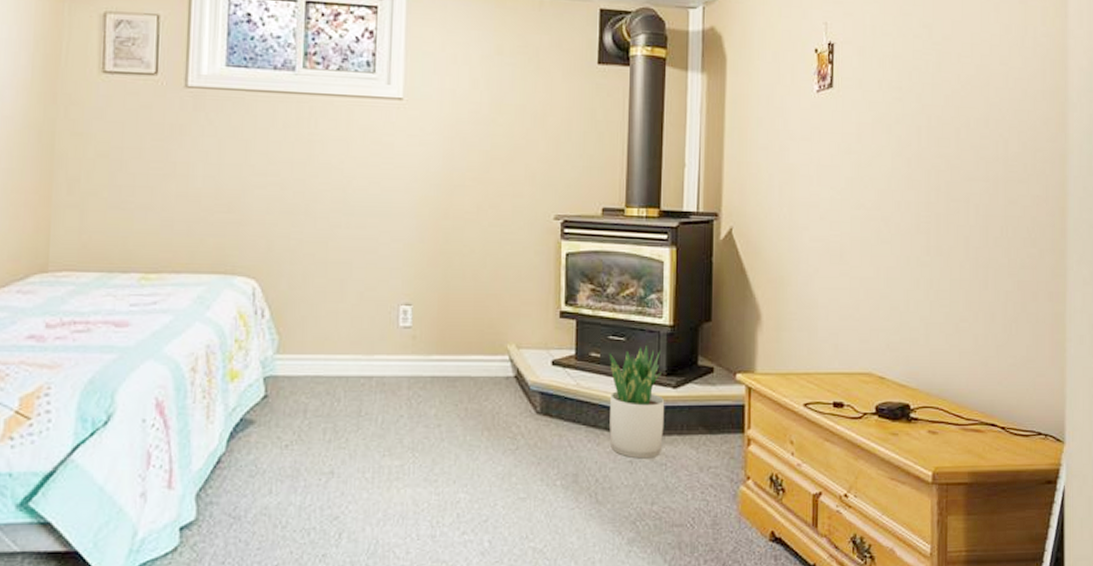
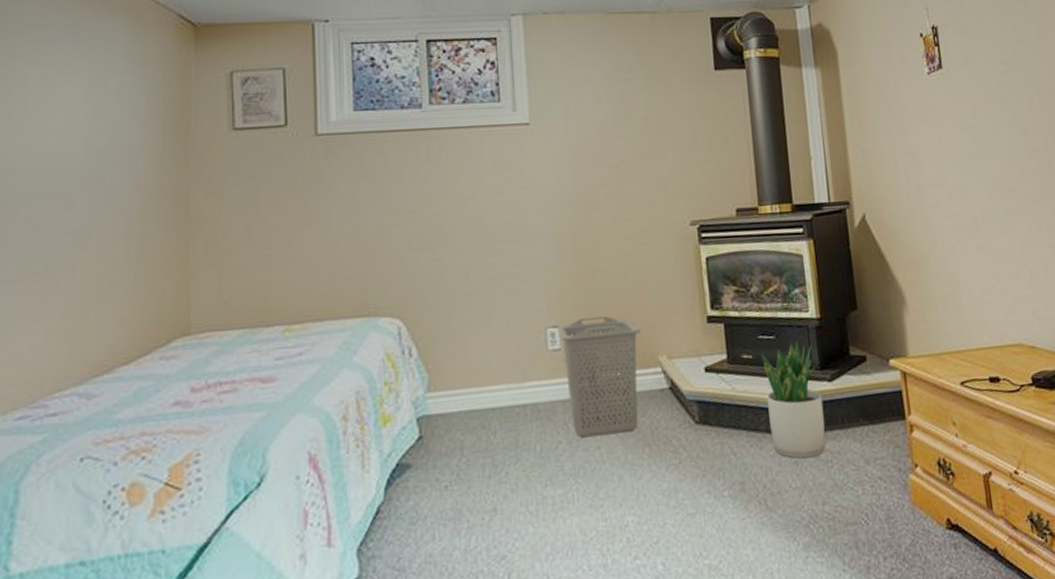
laundry basket: none [410,299,492,415] -> present [557,315,641,438]

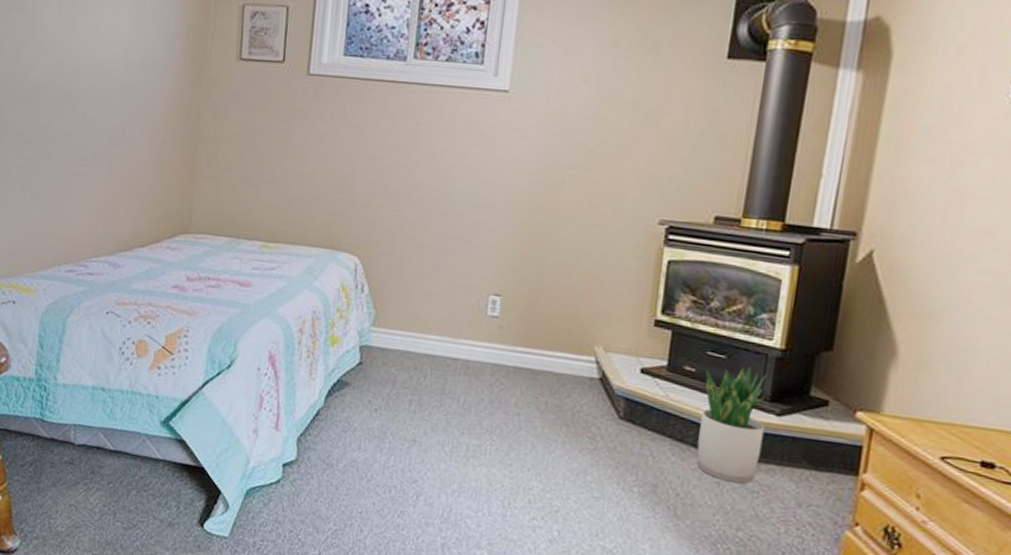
laundry basket: present [557,315,641,438] -> none [497,292,582,409]

